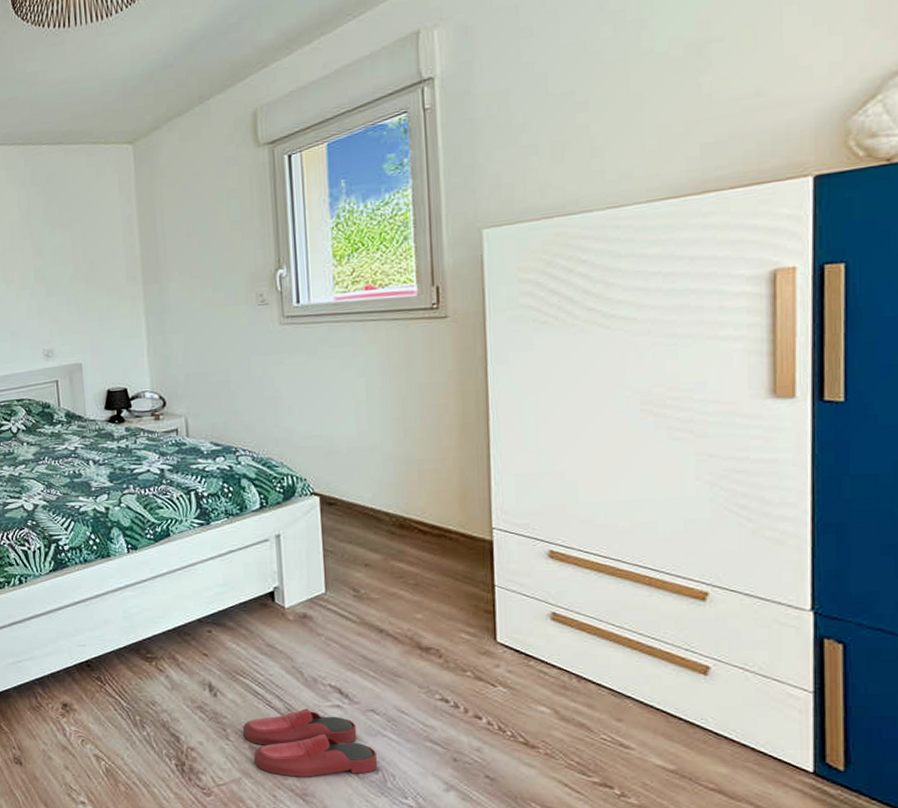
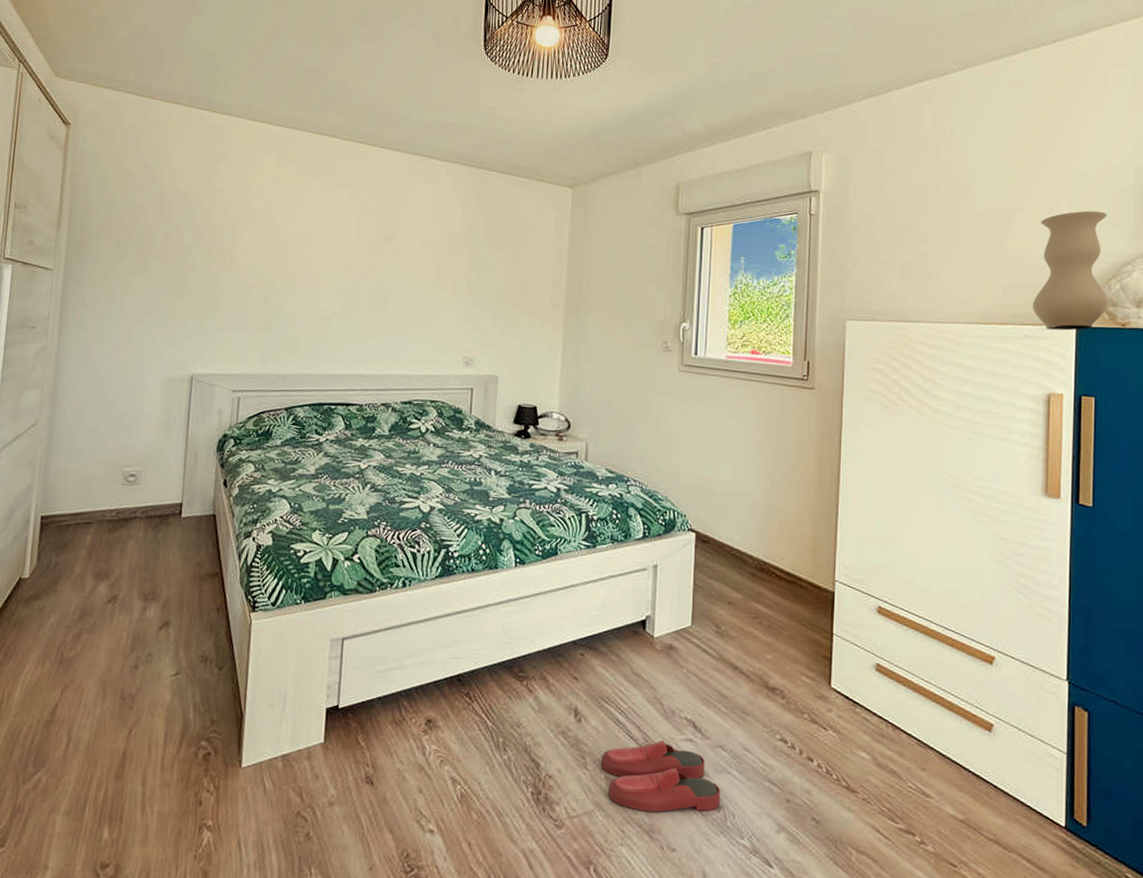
vase: none [744,10,865,188] -> present [1032,210,1109,331]

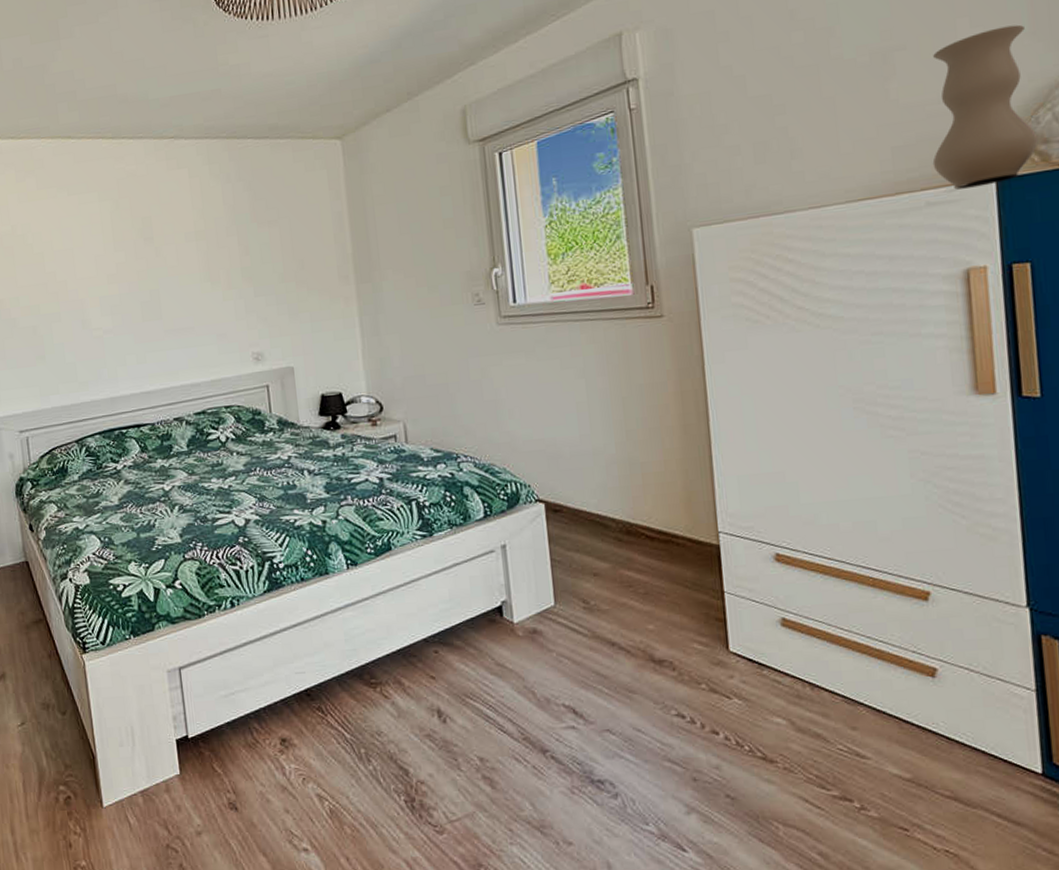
slippers: present [601,741,720,813] -> none [475,732,616,808]

